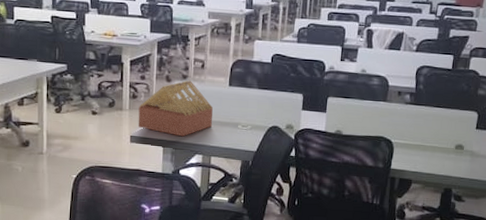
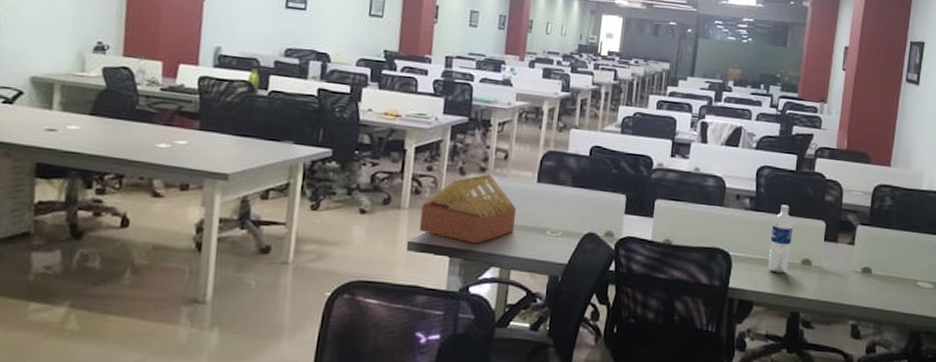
water bottle: none [425,99,448,157] -> present [768,204,793,274]

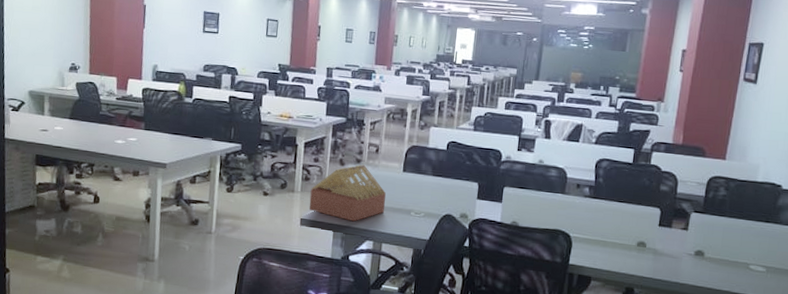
water bottle: present [768,204,793,274] -> none [605,193,629,254]

